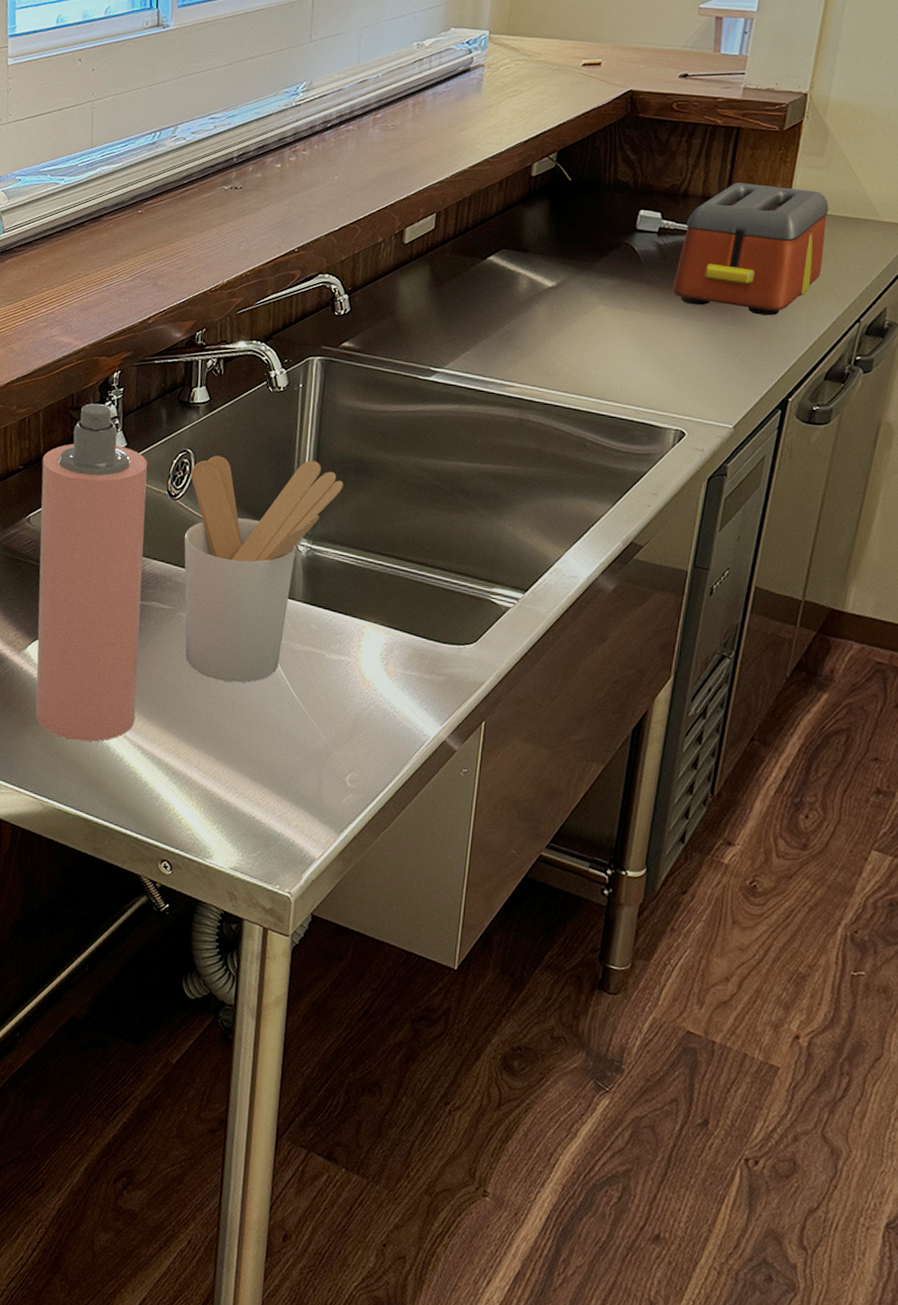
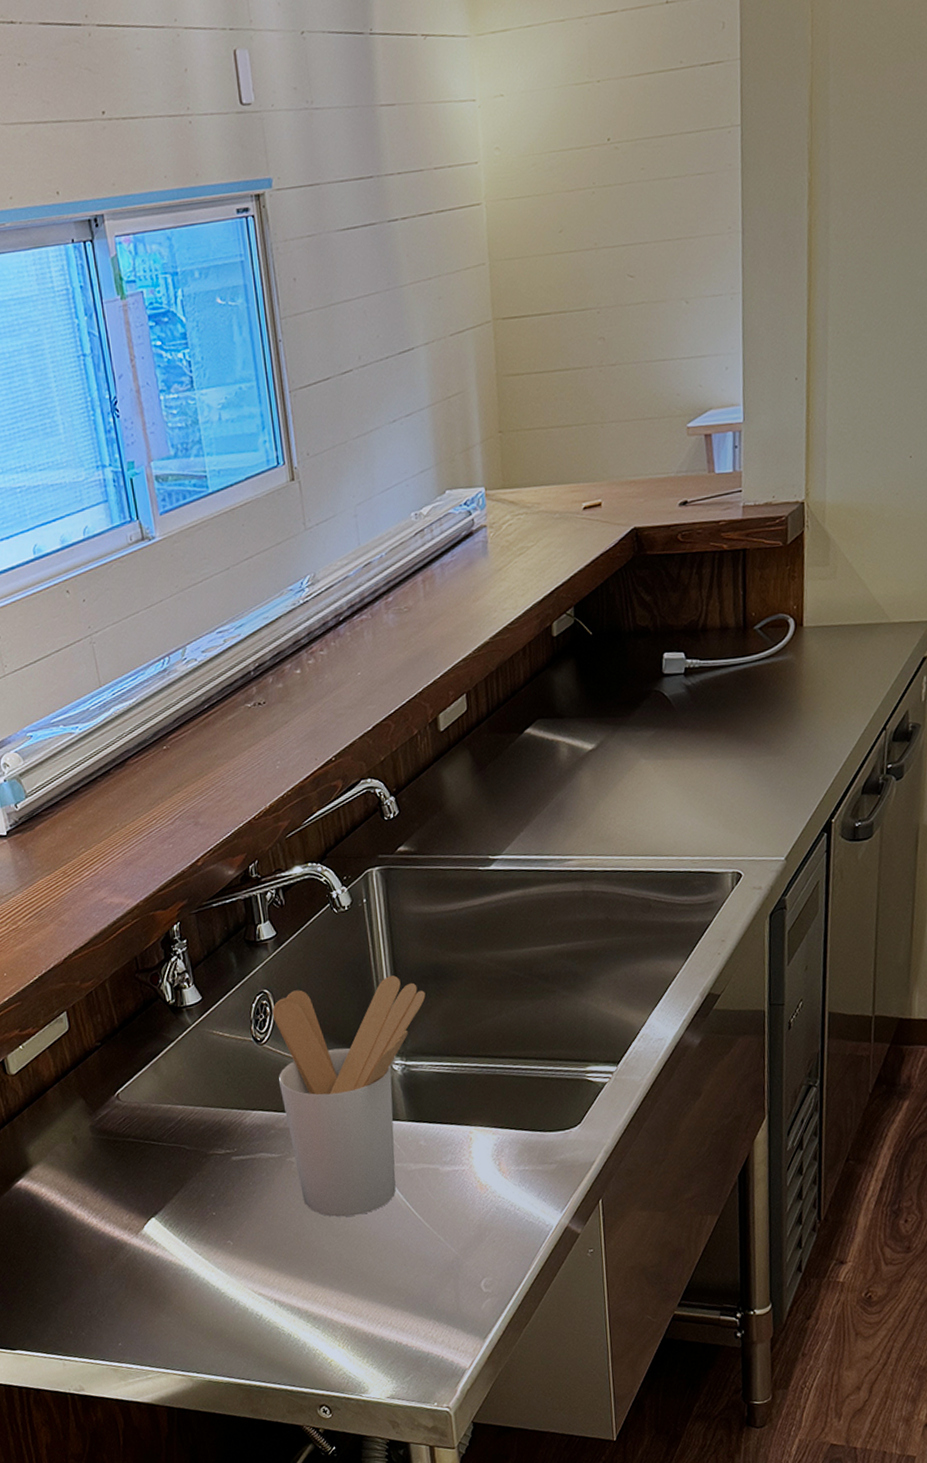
spray bottle: present [35,404,148,742] -> none [118,961,267,1310]
toaster: present [672,183,829,316] -> none [707,602,843,743]

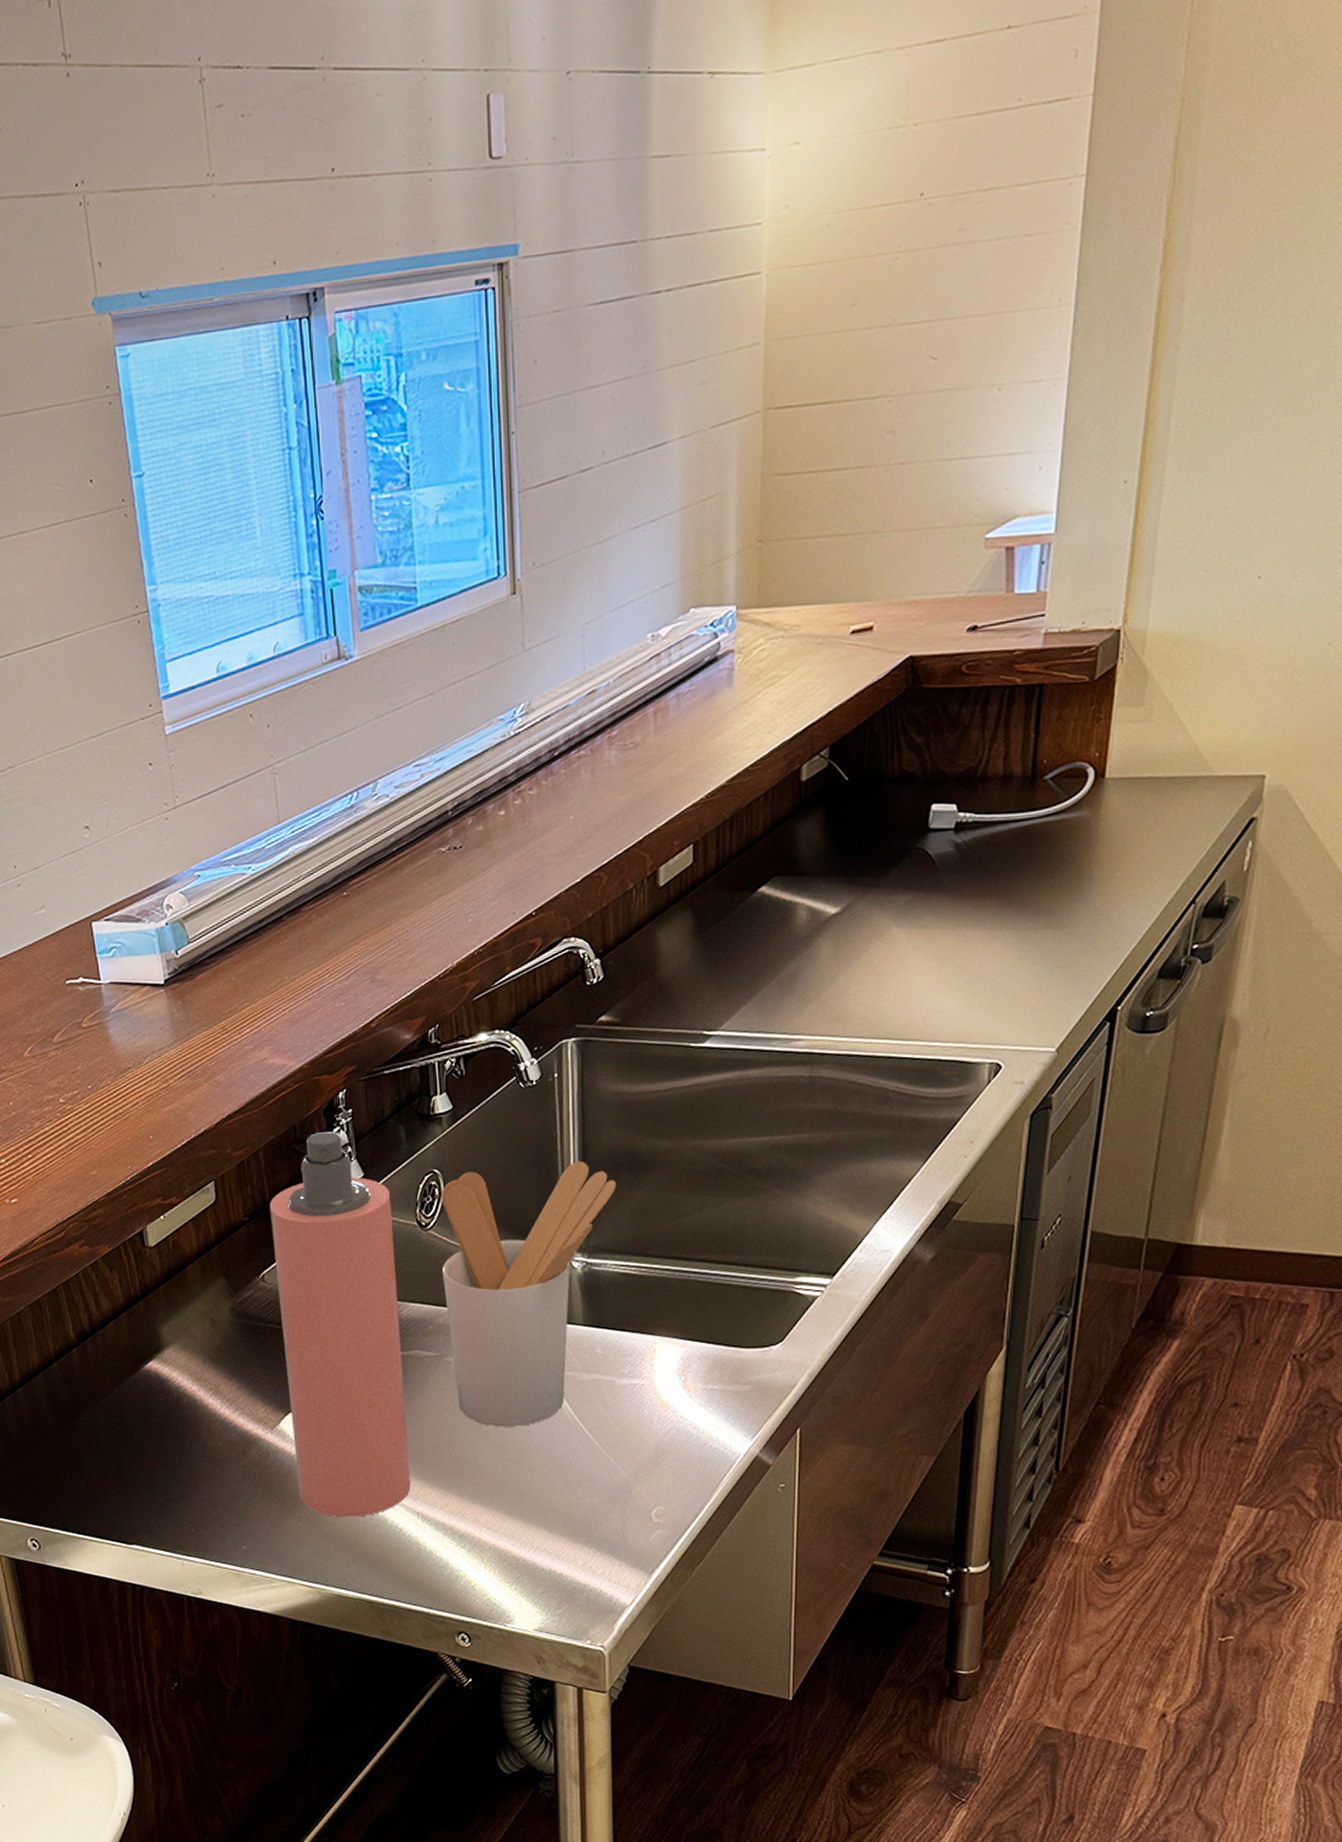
spray bottle: none [118,961,267,1310] -> present [269,1132,411,1517]

